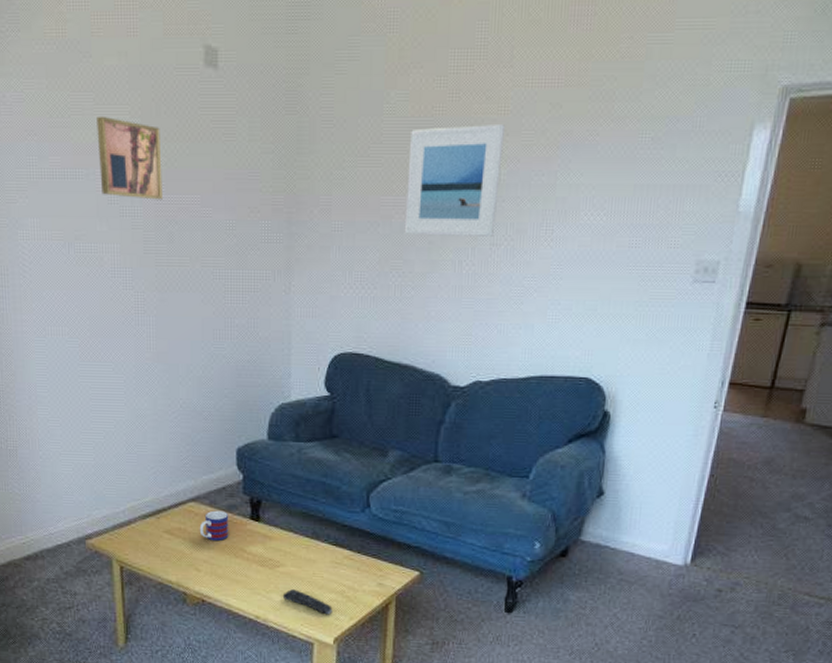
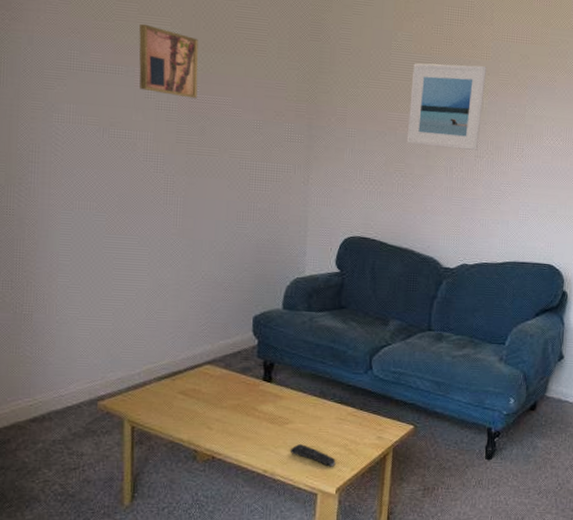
mug: present [199,510,229,542] -> none [213,372,243,401]

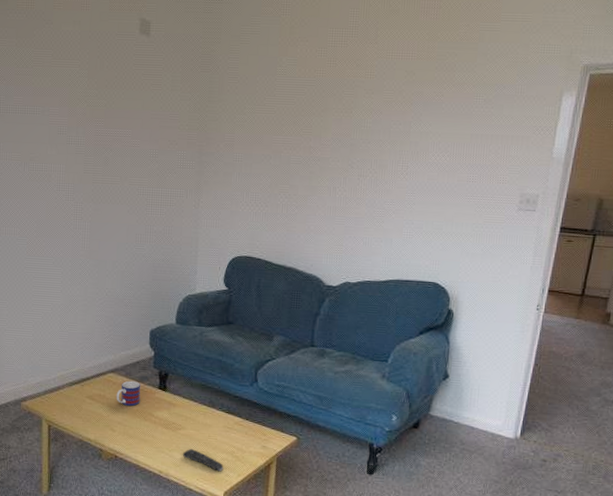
wall art: present [139,23,199,99] -> none [53,67,103,132]
mug: none [213,372,243,401] -> present [116,380,141,407]
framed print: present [406,63,486,150] -> none [290,84,370,170]

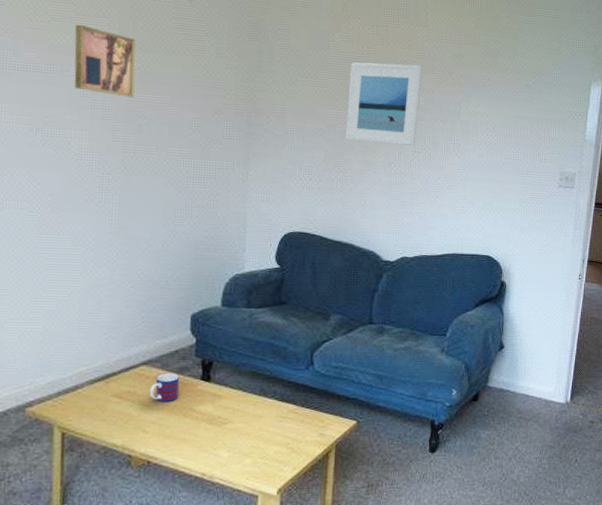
wall art: none [53,67,103,132] -> present [74,24,136,98]
remote control: present [182,449,224,472] -> none [229,445,277,467]
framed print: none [290,84,370,170] -> present [345,62,422,146]

